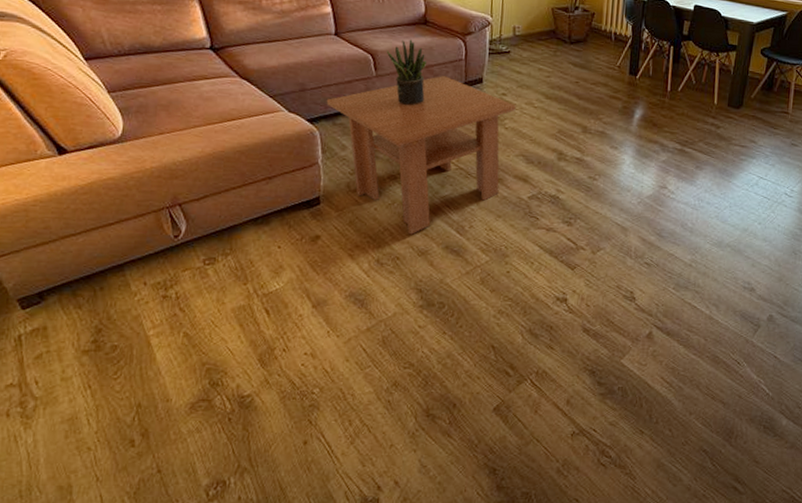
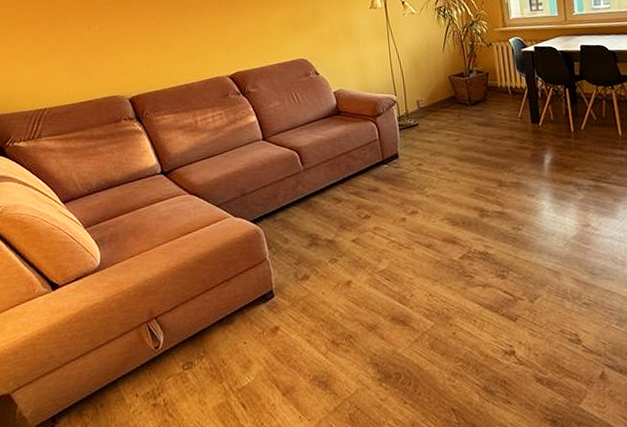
coffee table: present [326,76,516,235] -> none [264,158,433,312]
potted plant: present [386,39,426,105] -> none [309,131,350,192]

